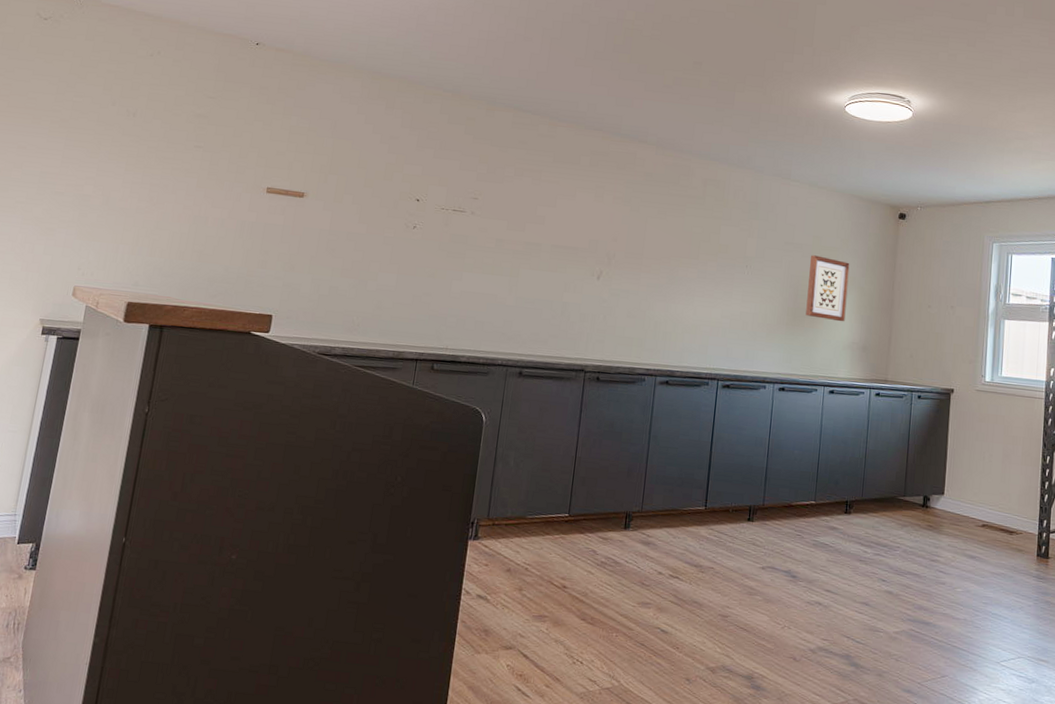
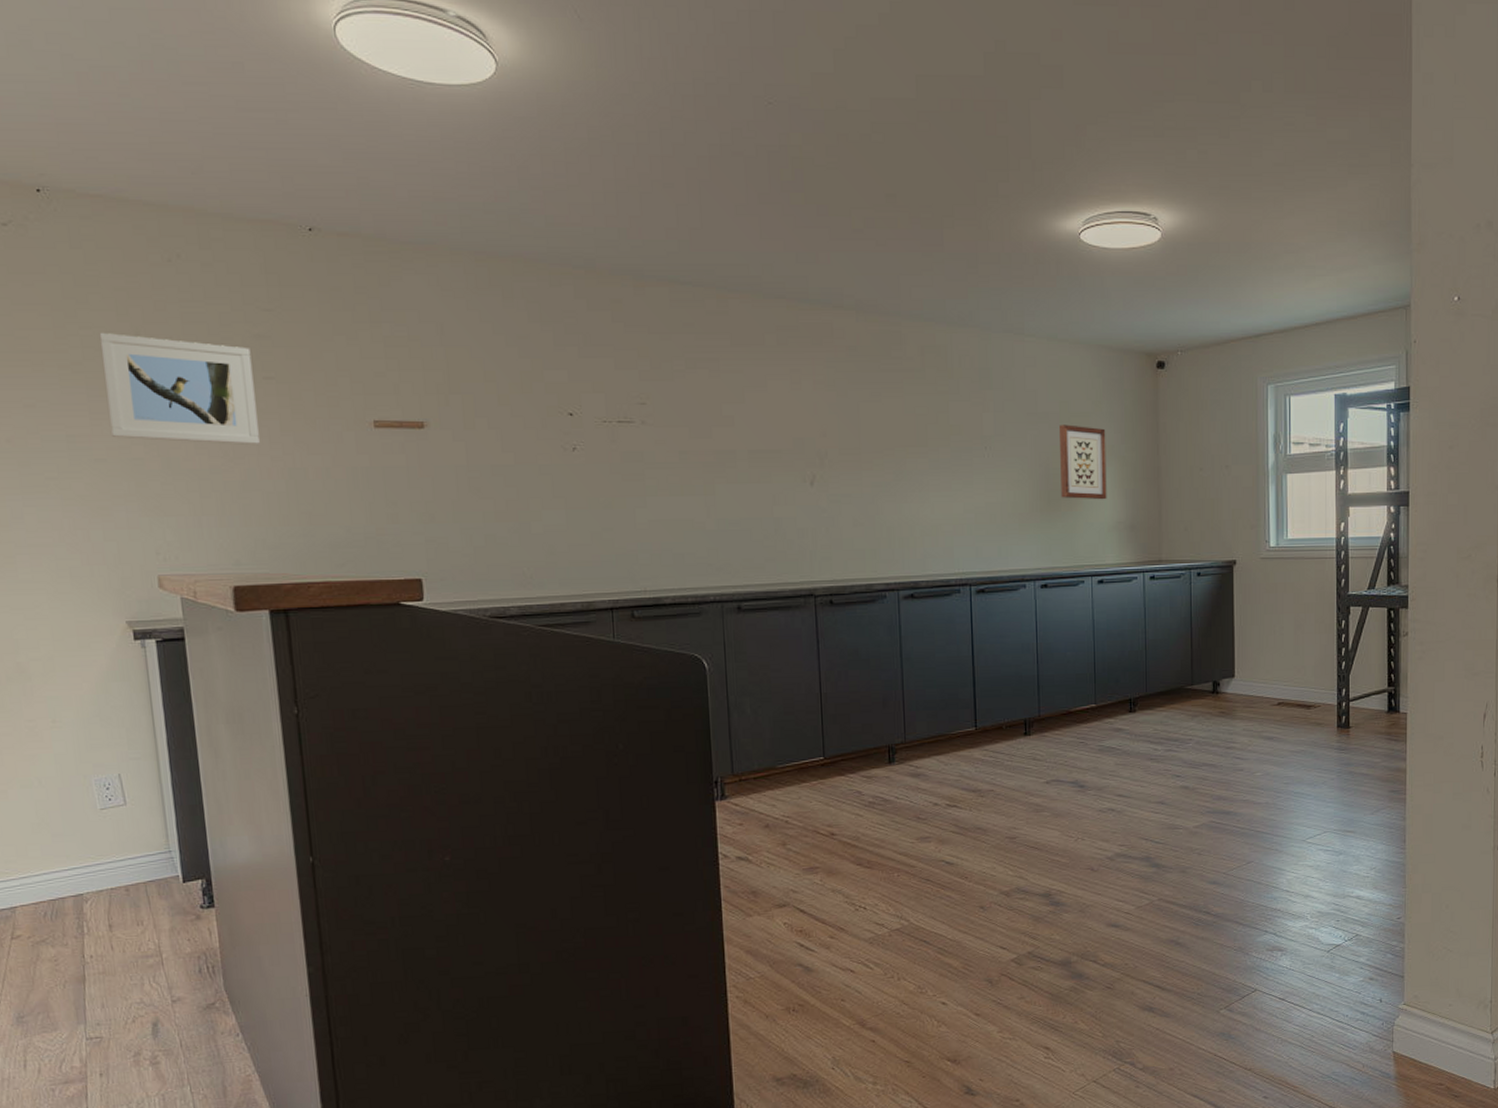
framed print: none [73,101,191,195] -> present [99,333,260,444]

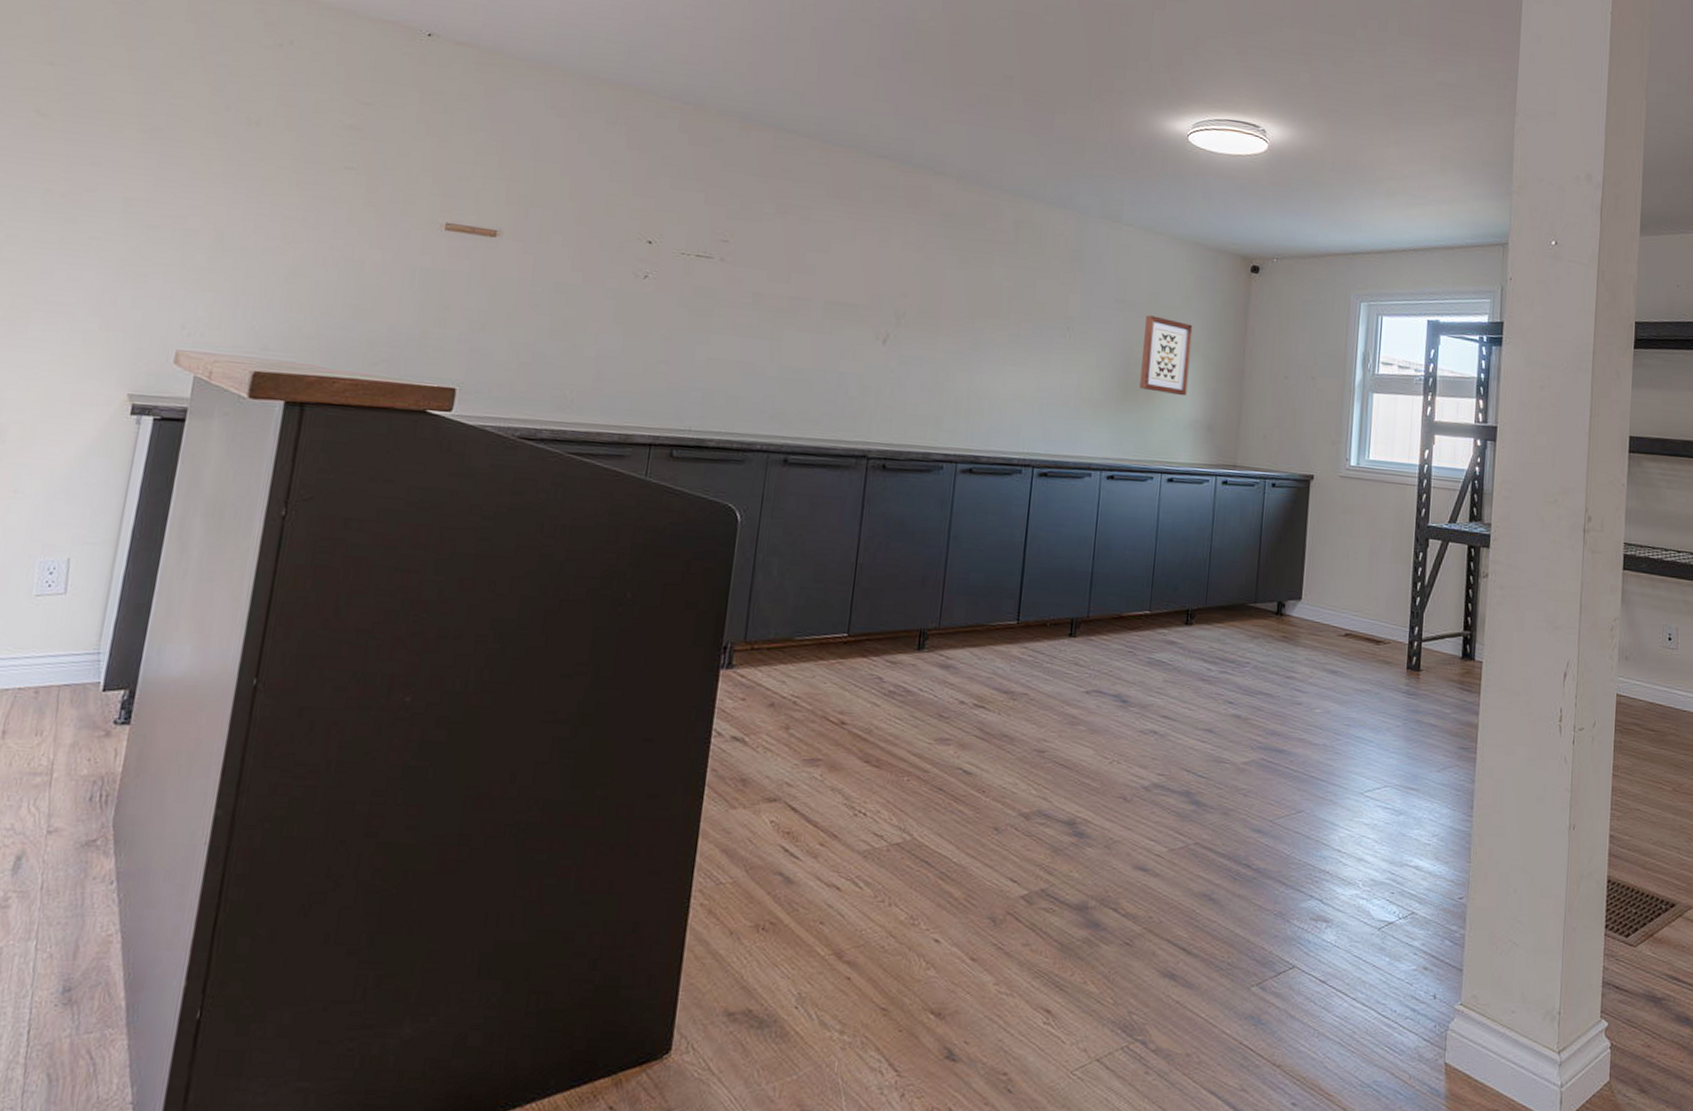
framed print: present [99,333,260,444] -> none [172,104,339,231]

